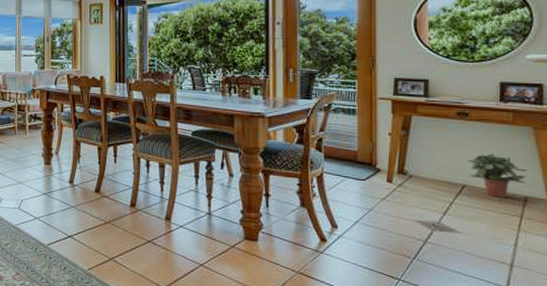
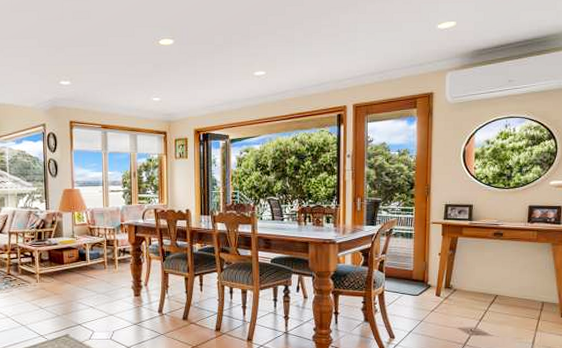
potted plant: present [468,153,528,198] -> none [500,267,546,304]

